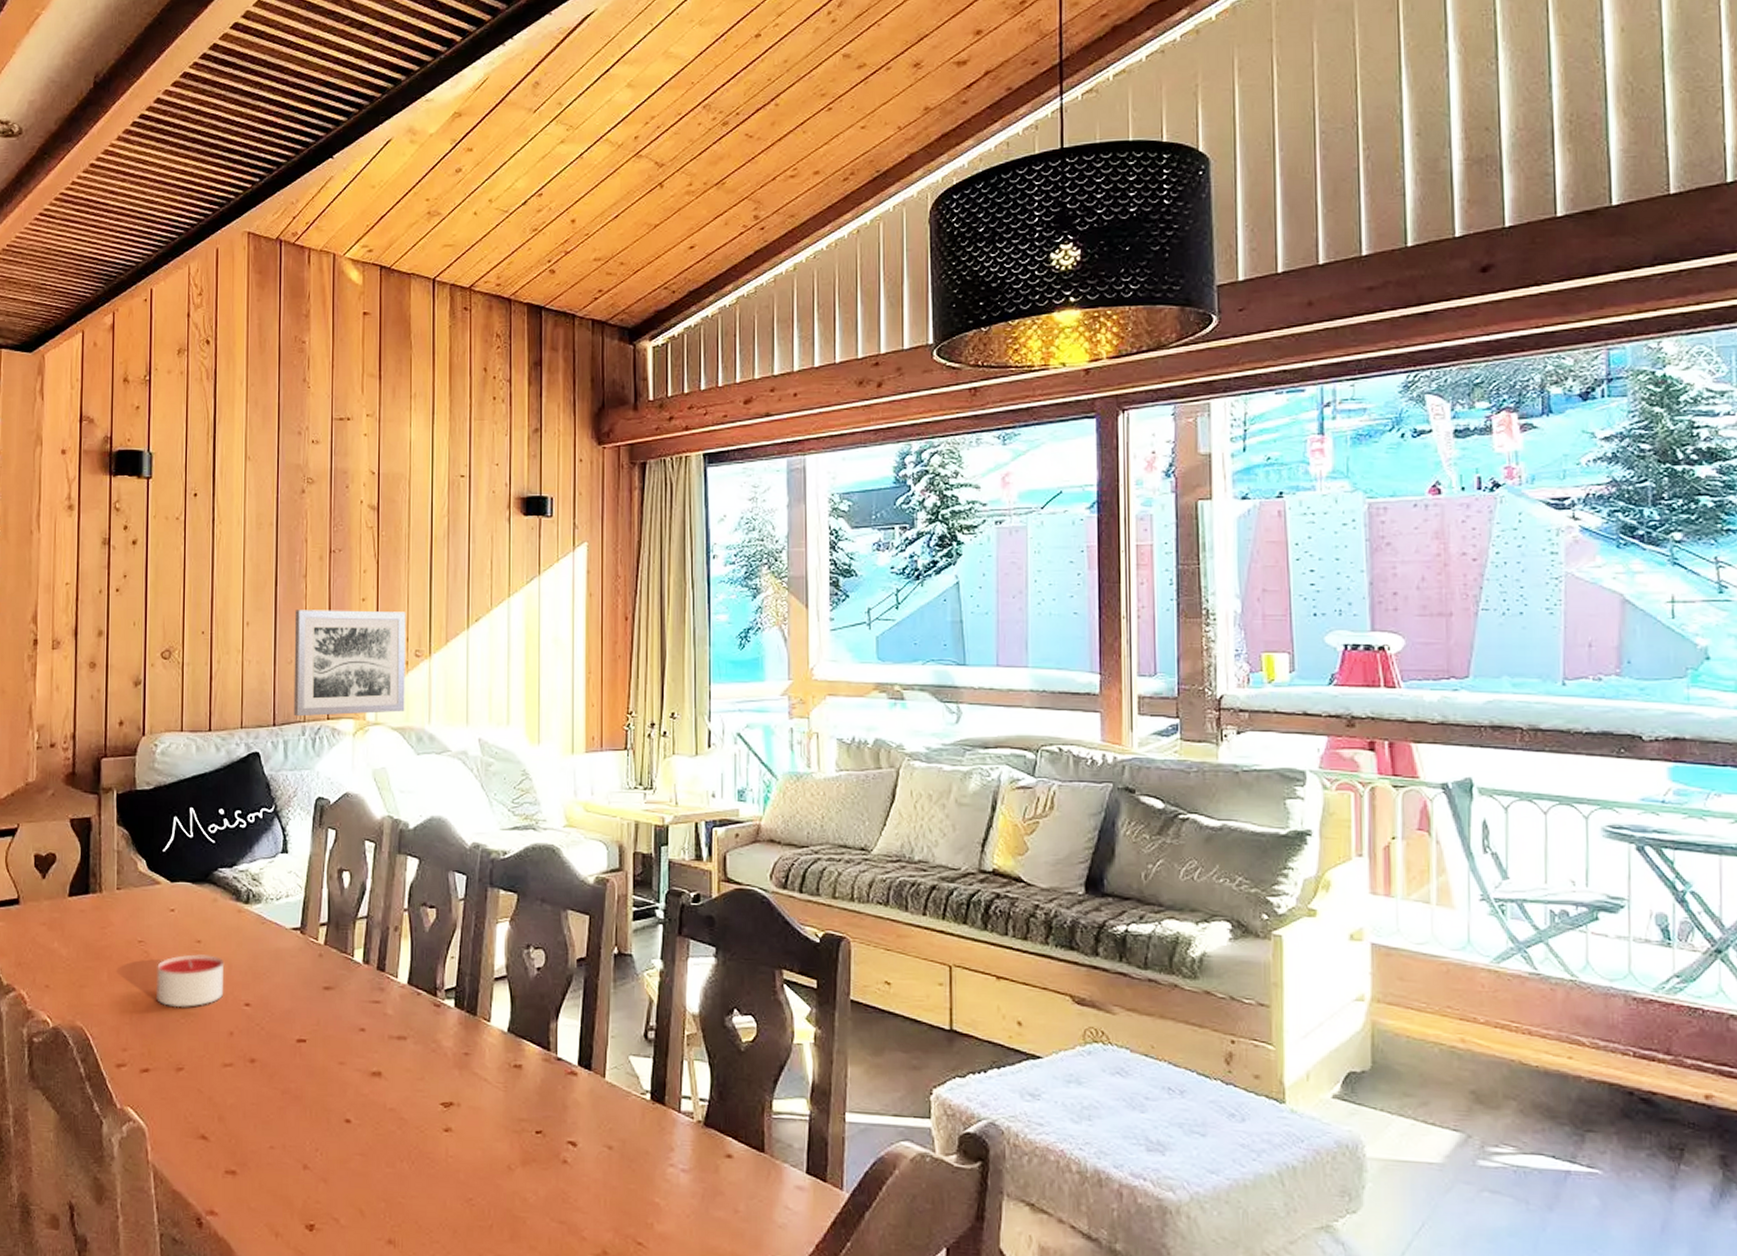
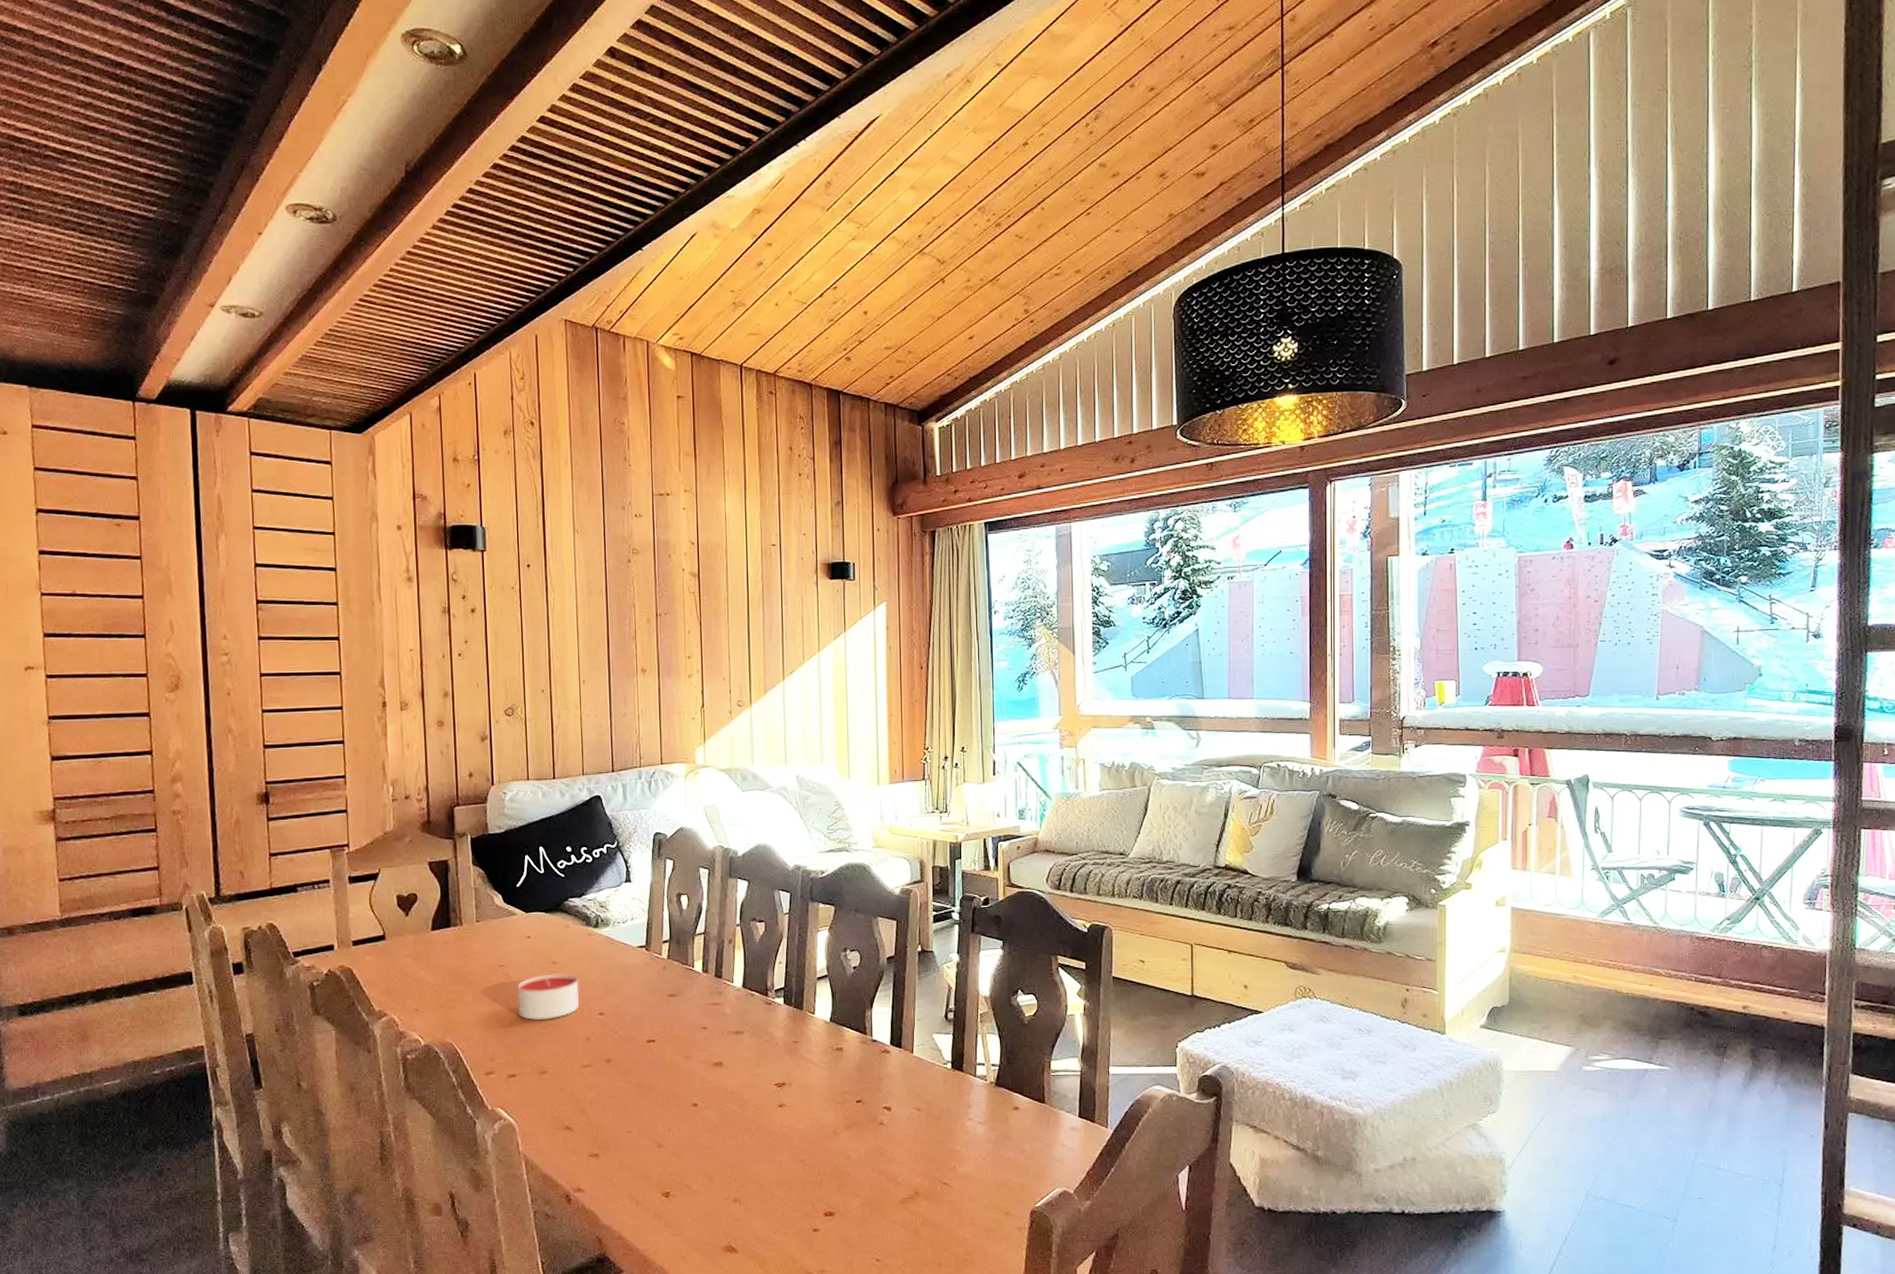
wall art: present [293,610,406,717] -> none [626,667,731,763]

